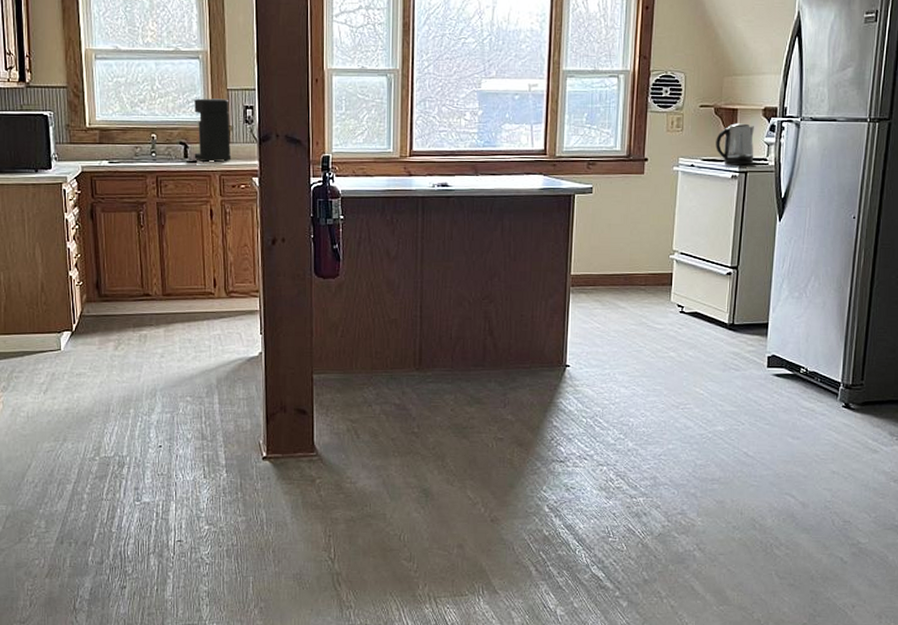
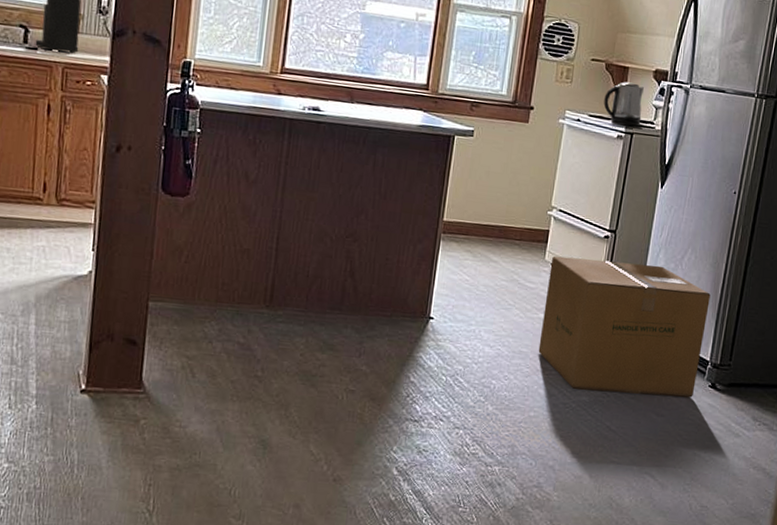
box: none [671,296,837,420] -> present [538,255,711,398]

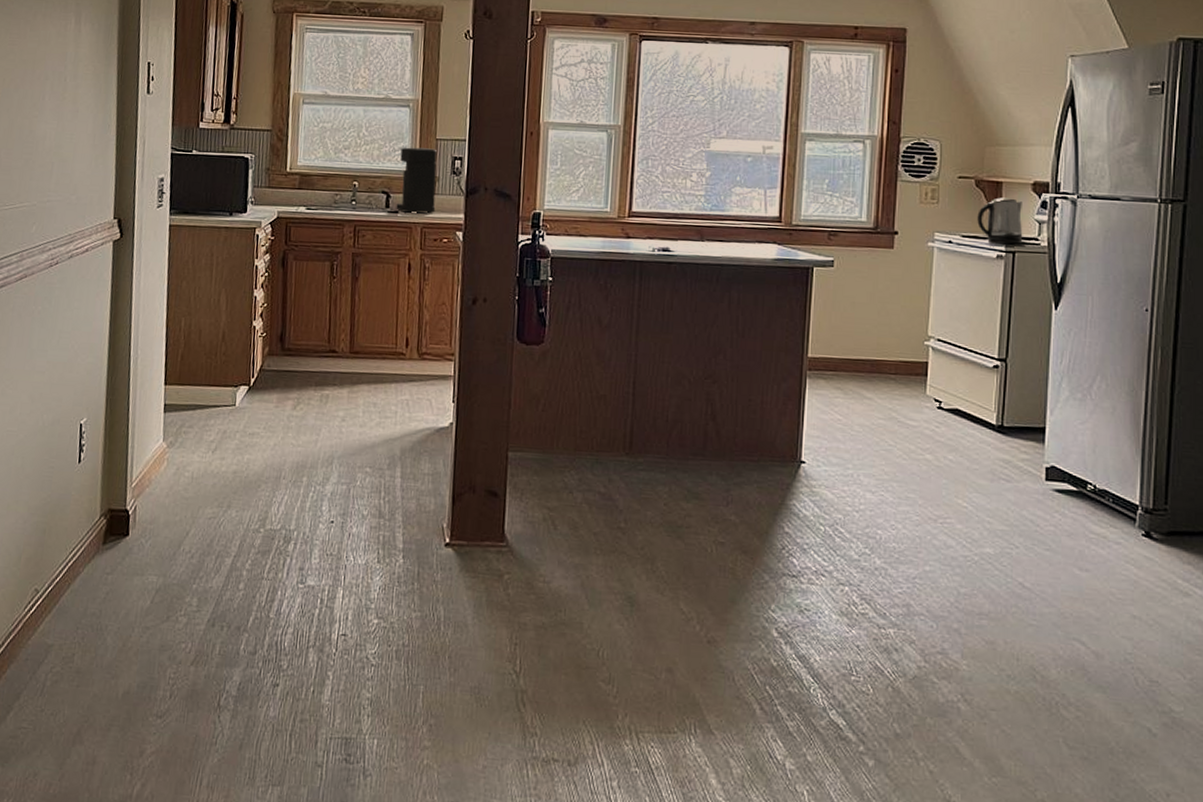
box: present [538,255,711,398] -> none [928,389,1131,549]

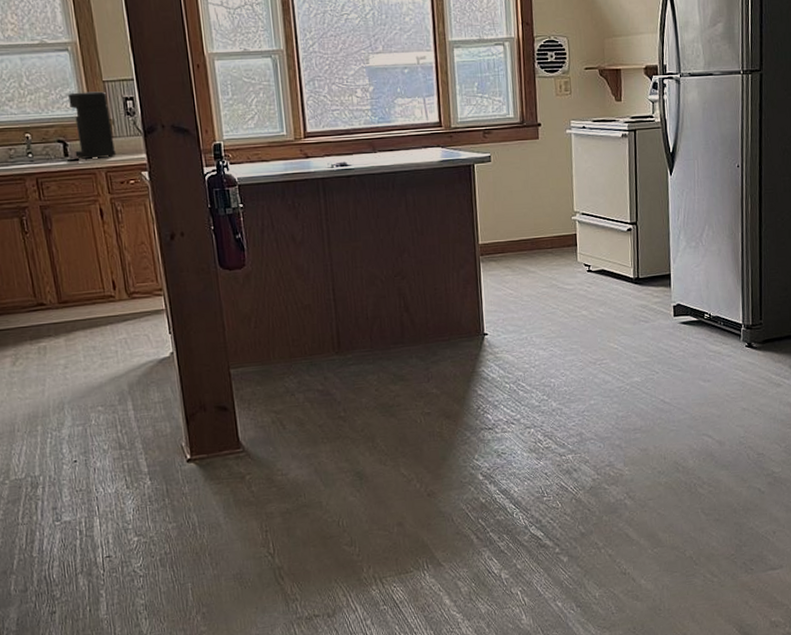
kettle: present [977,197,1023,246] -> none [603,83,641,126]

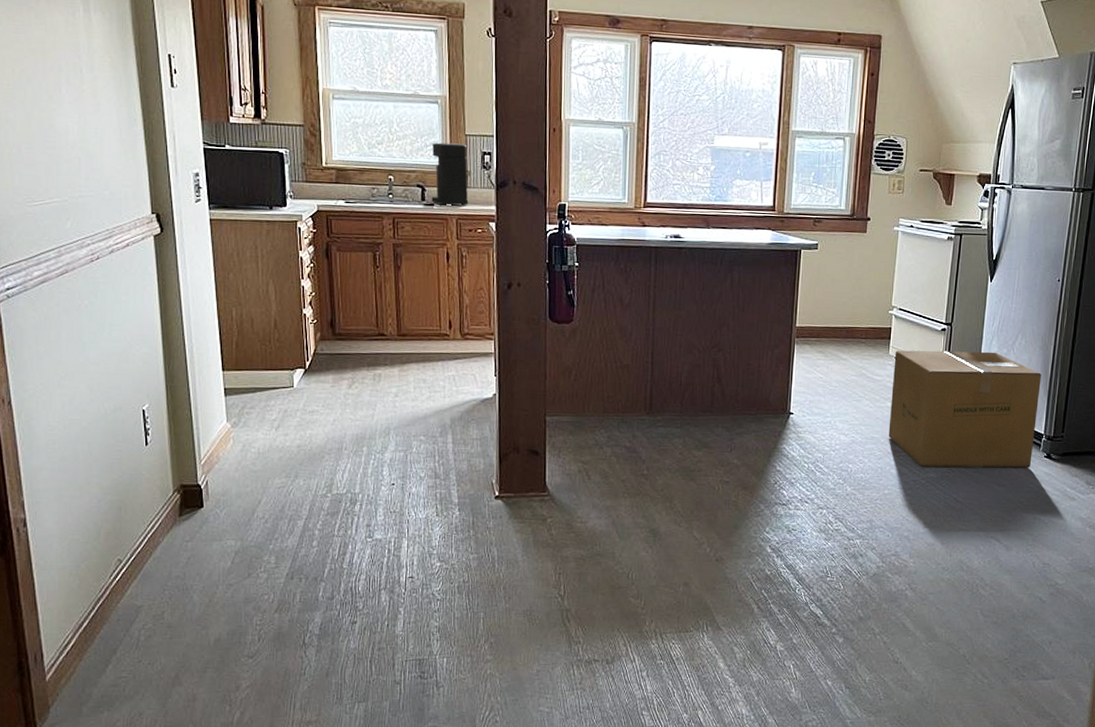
box: none [583,246,734,372] -> present [888,350,1041,469]

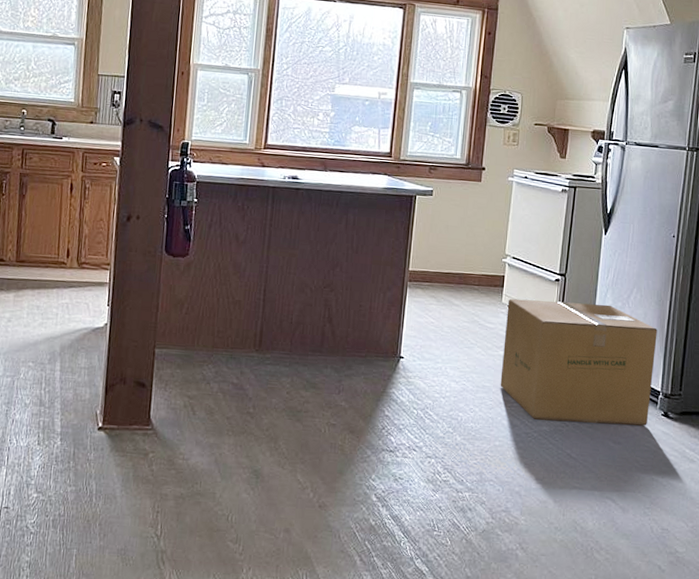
coffee maker: present [431,142,469,206] -> none [60,80,99,140]

